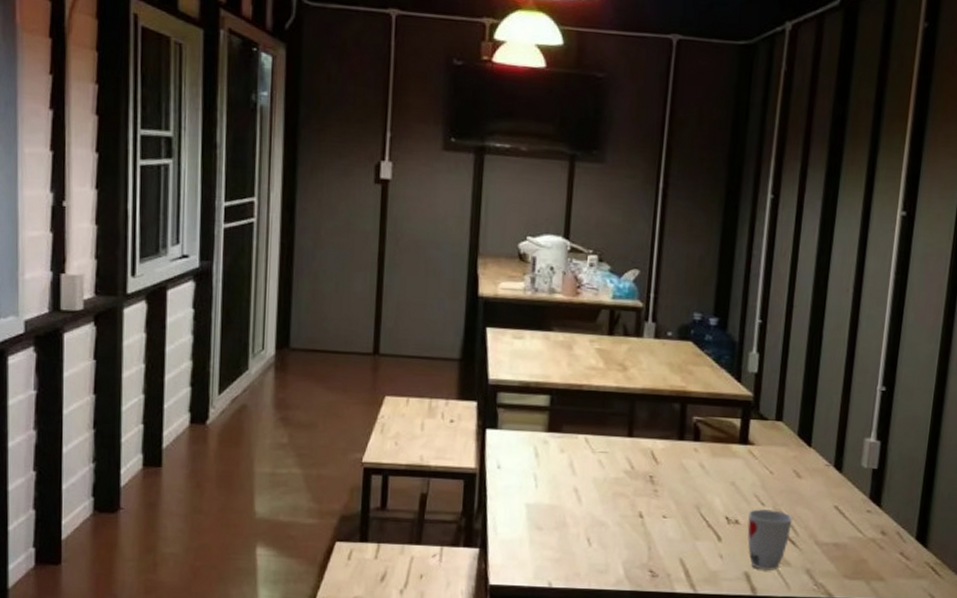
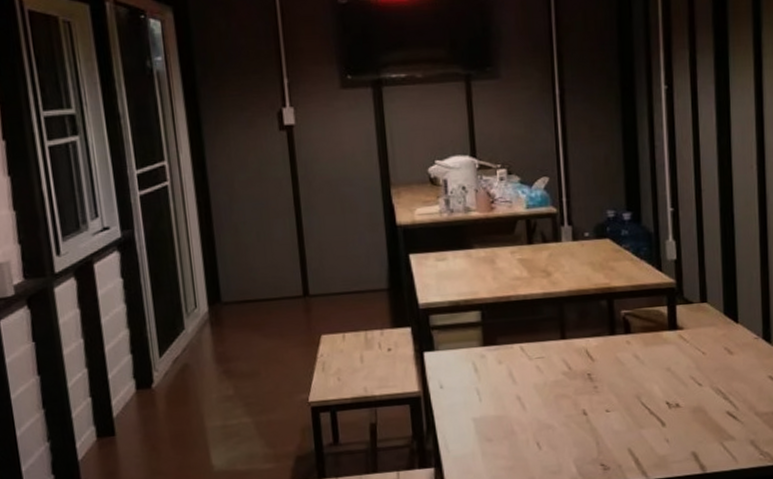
cup: present [747,508,793,571] -> none [688,388,730,448]

